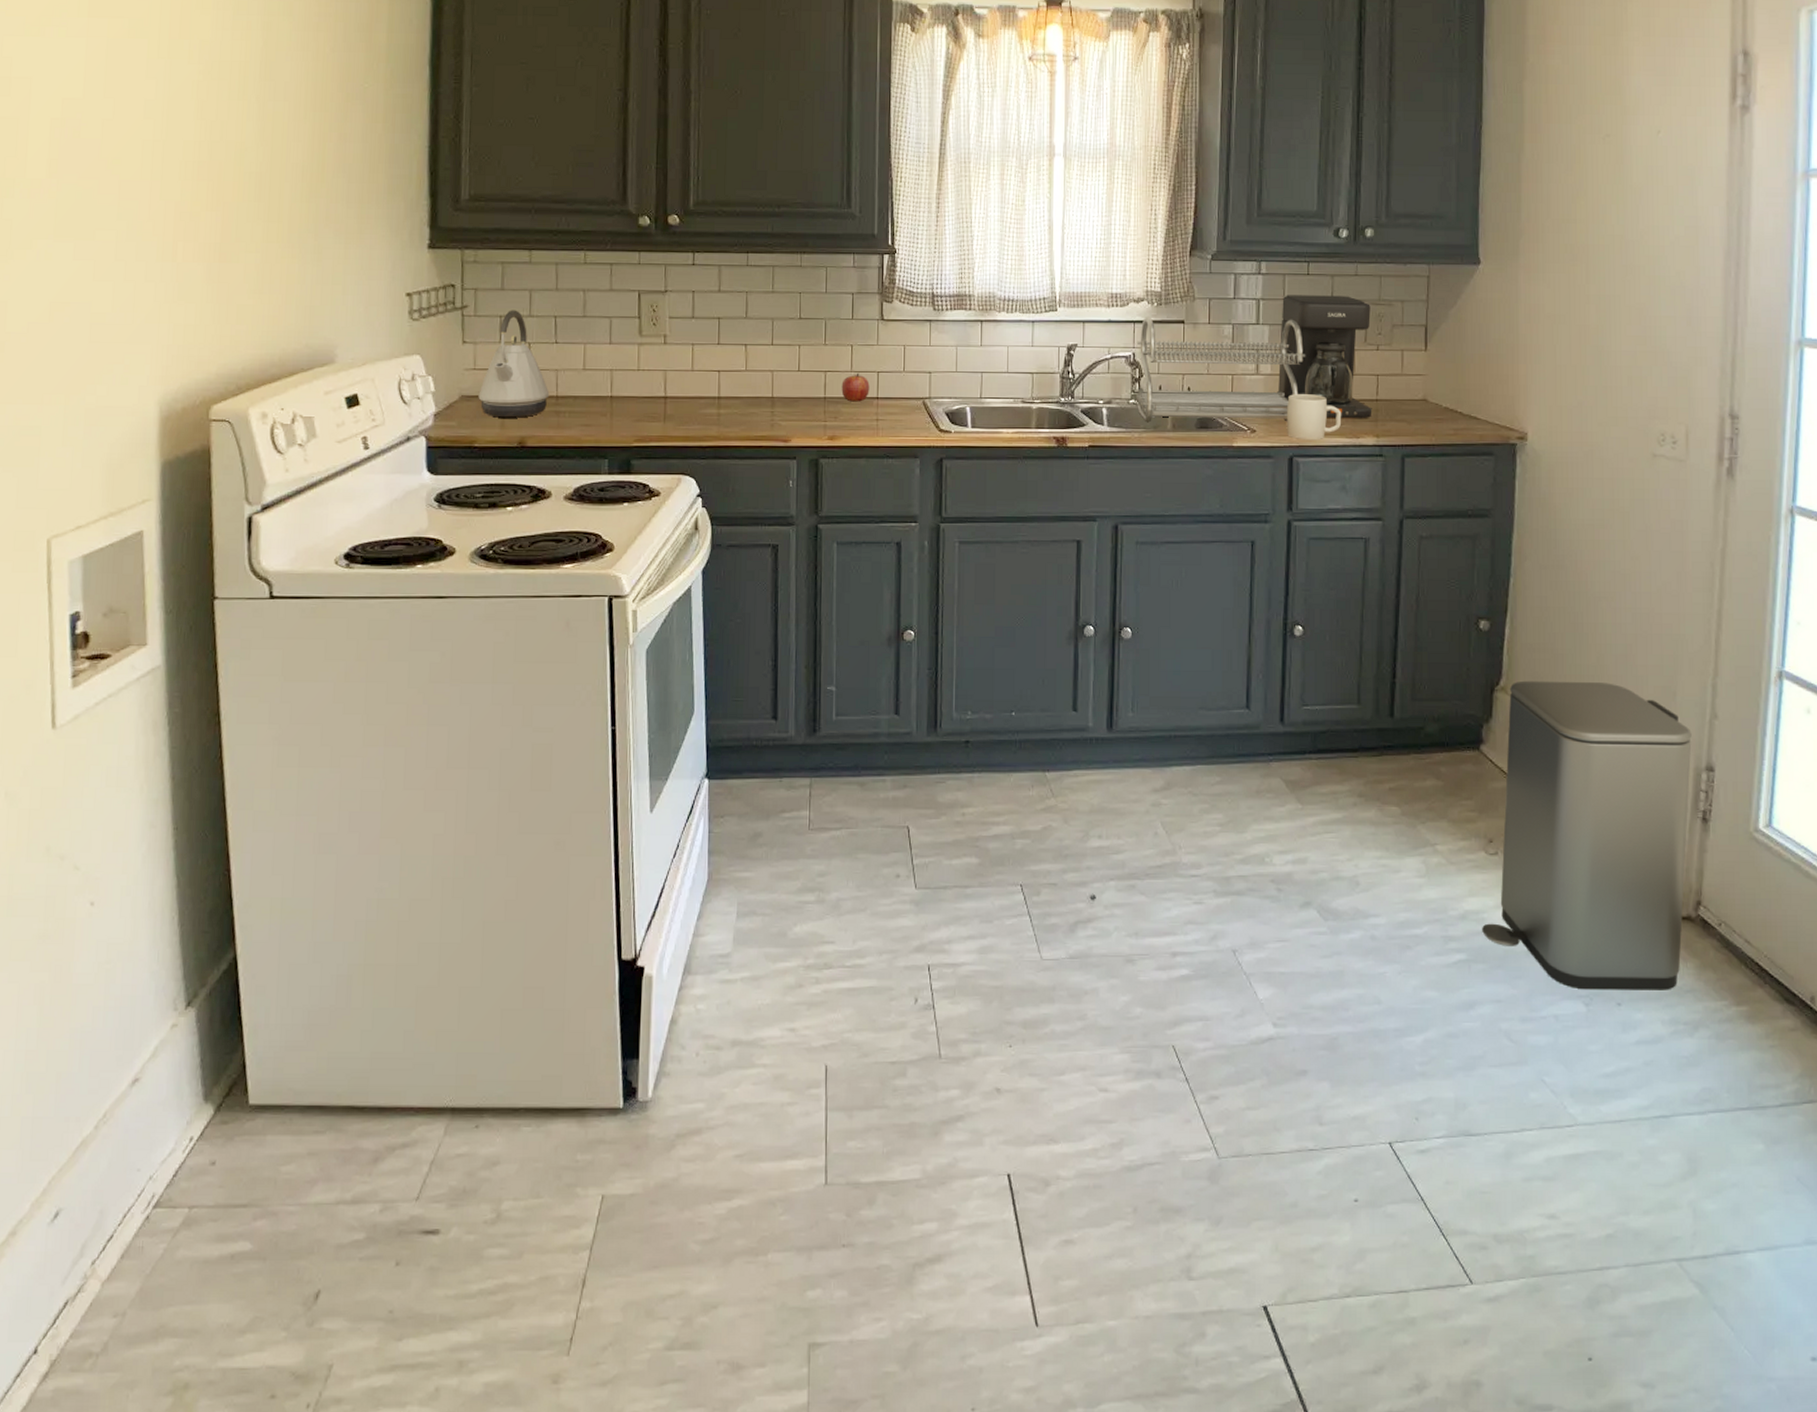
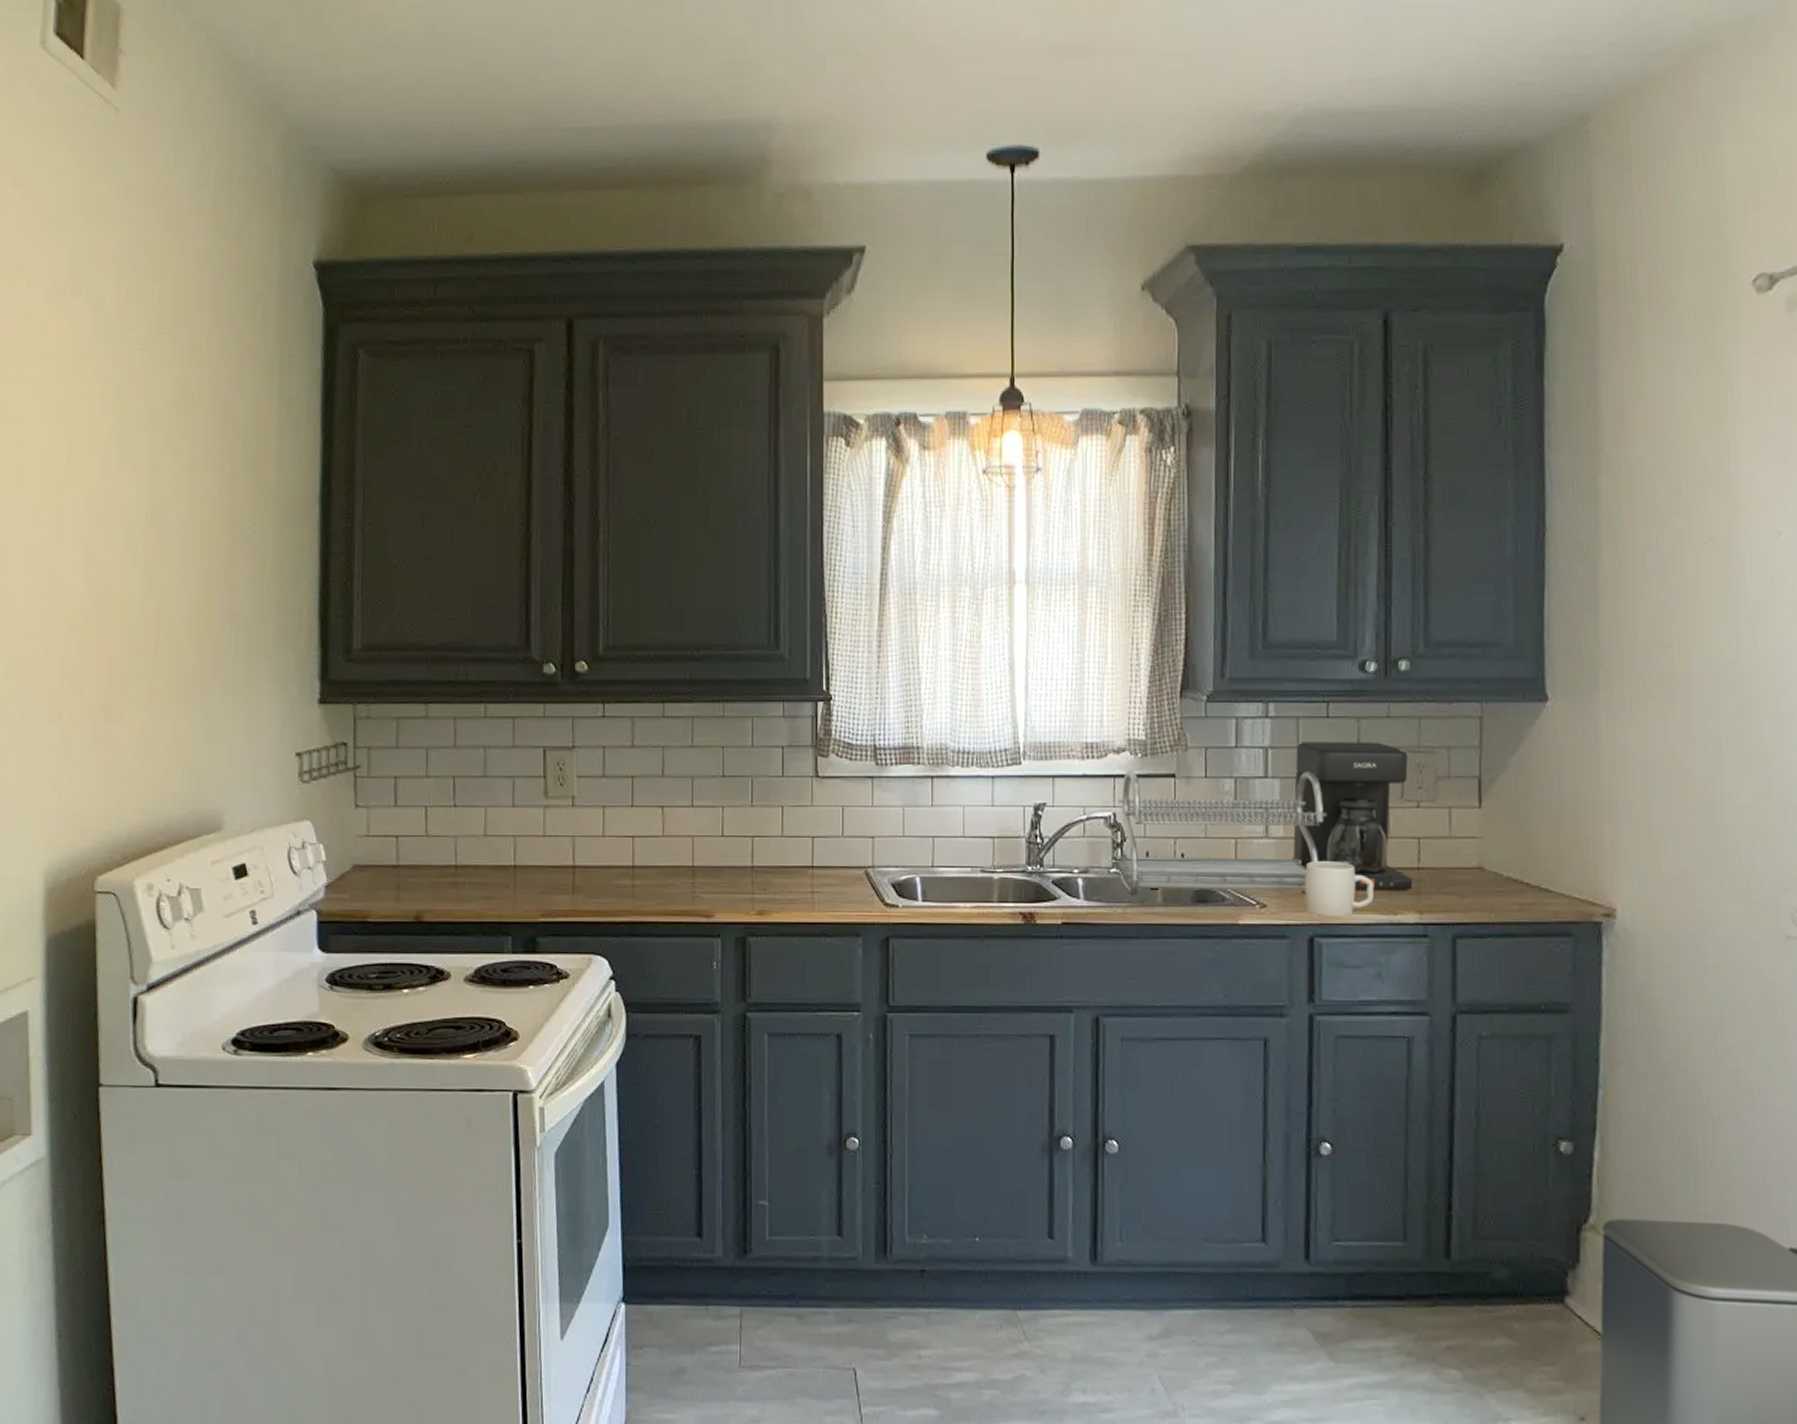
kettle: present [478,310,550,418] -> none [372,770,448,890]
fruit: present [841,372,870,402] -> none [771,838,803,872]

